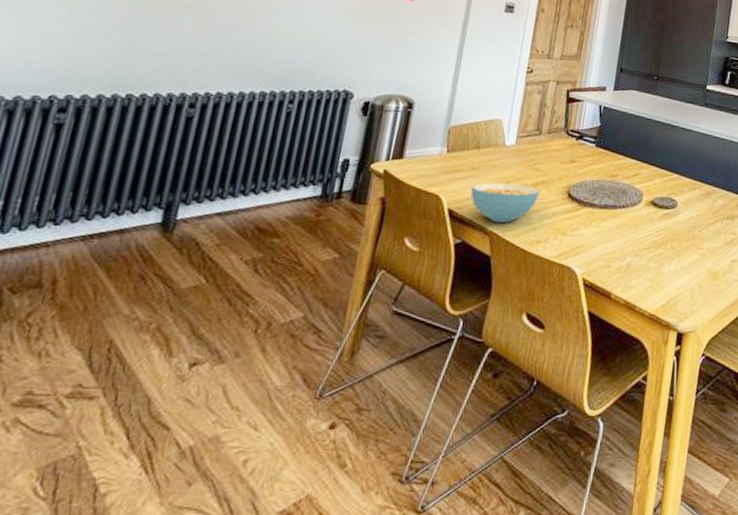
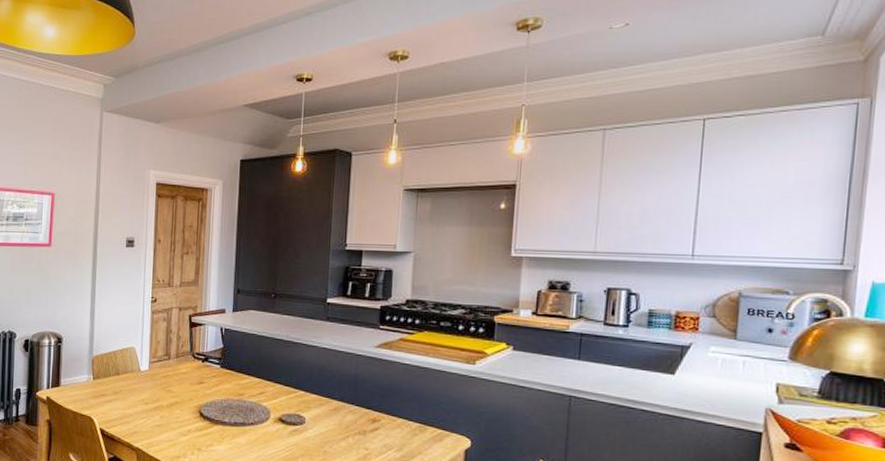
cereal bowl: present [470,183,540,223] -> none [116,404,175,440]

